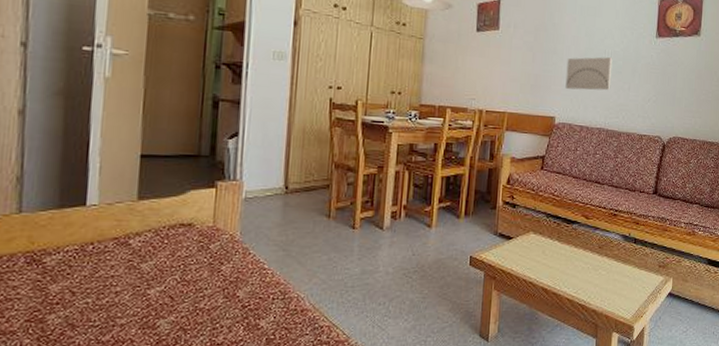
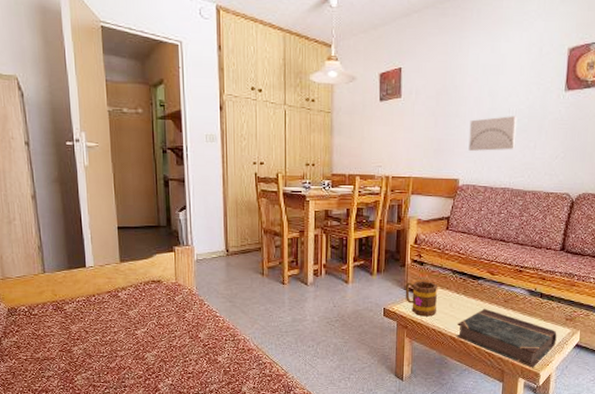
mug: none [494,225,530,266] -> present [405,281,437,317]
book: none [549,255,651,320] -> present [457,308,557,368]

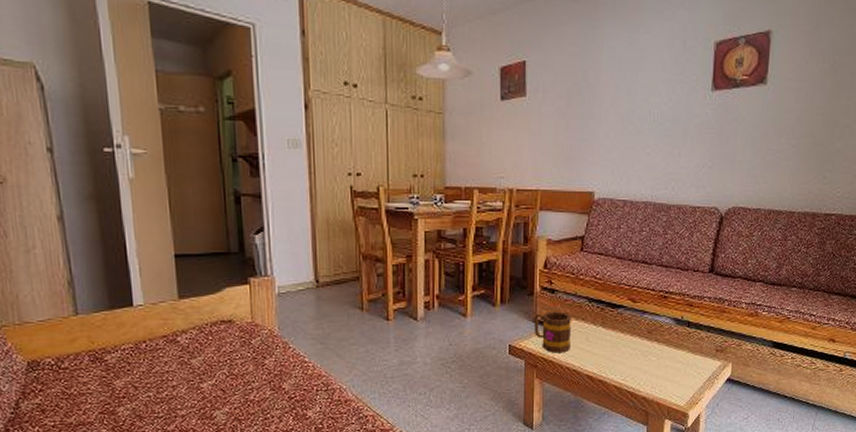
book: present [457,308,557,368] -> none [595,341,707,407]
wall art: present [468,116,518,151] -> none [605,119,660,159]

